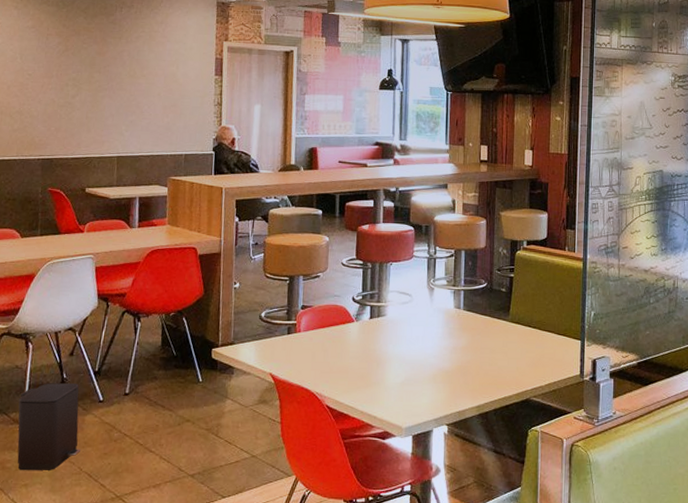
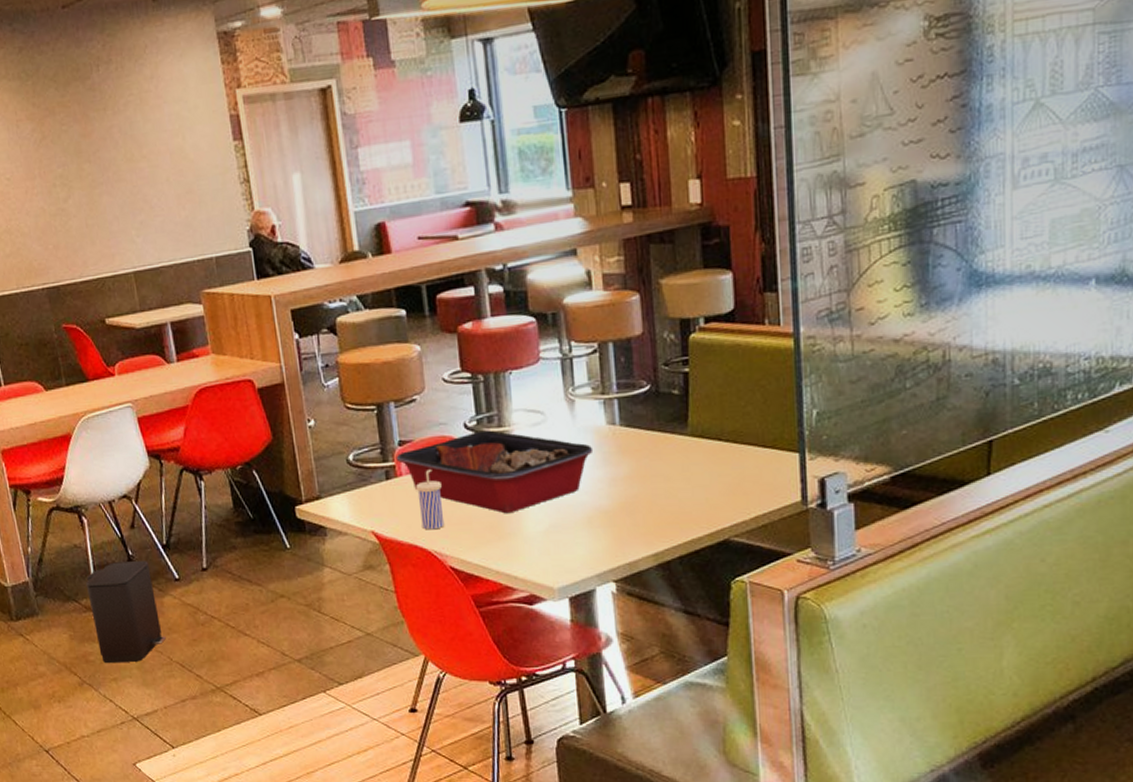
tray: none [298,303,443,368] -> present [396,430,594,514]
beverage cup: none [309,329,329,376] -> present [415,470,445,530]

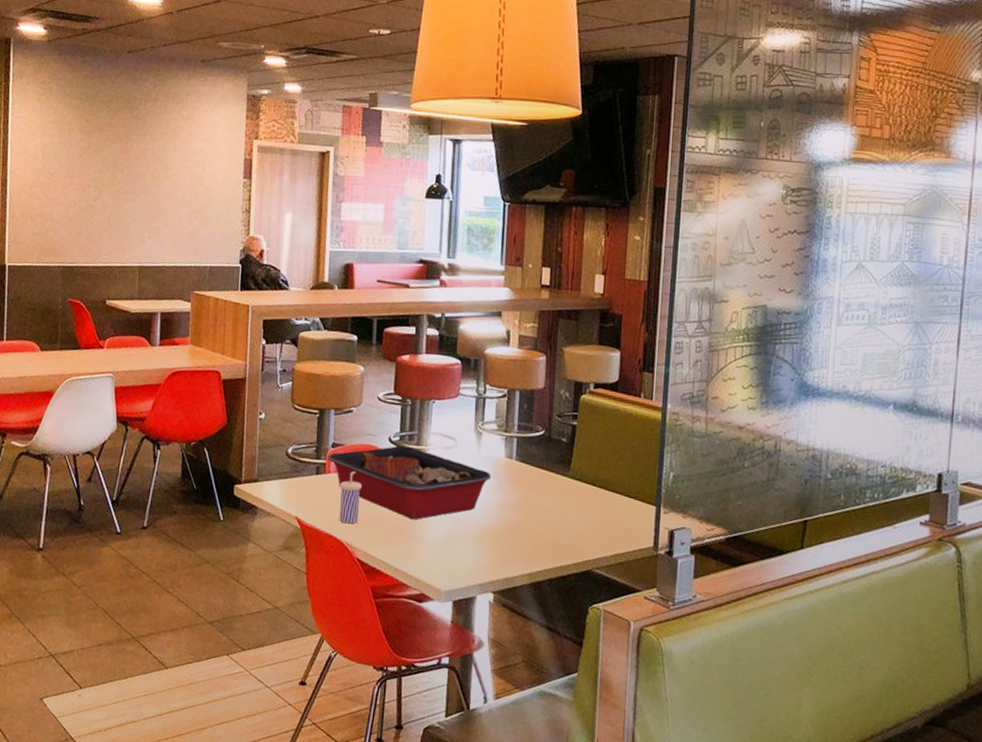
pedal bin: present [85,561,166,662] -> none [34,509,97,603]

